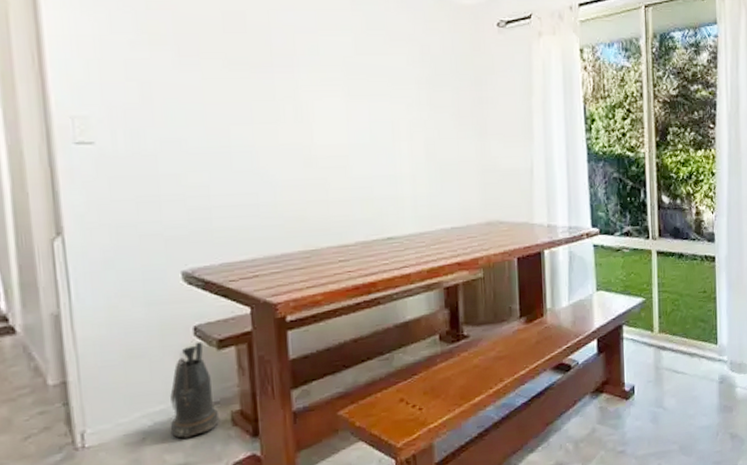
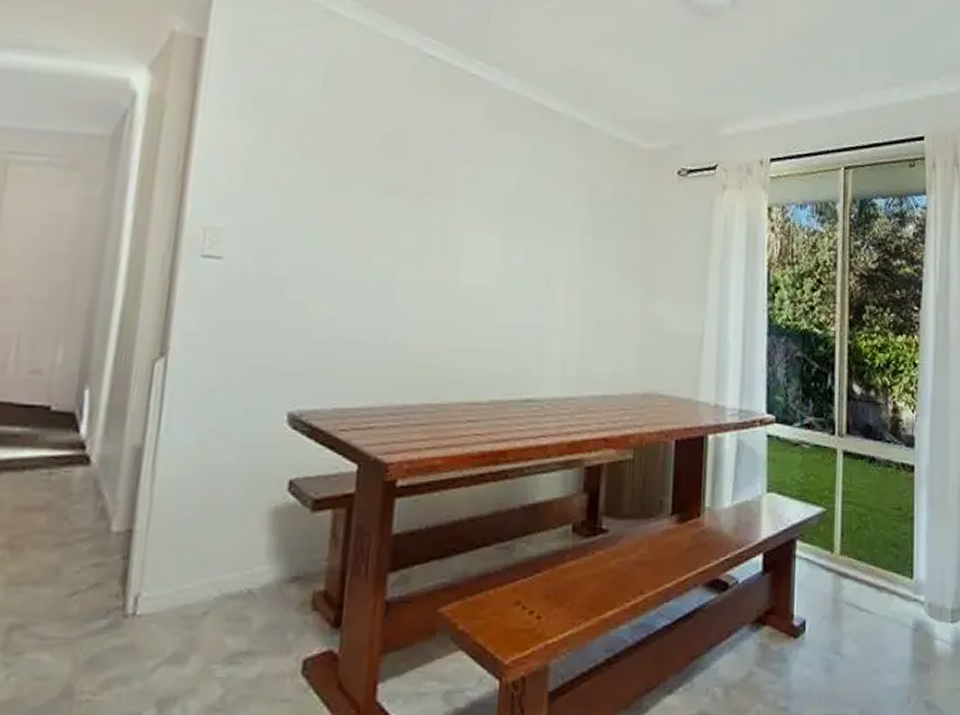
watering can: present [170,342,220,438] -> none [238,499,299,618]

